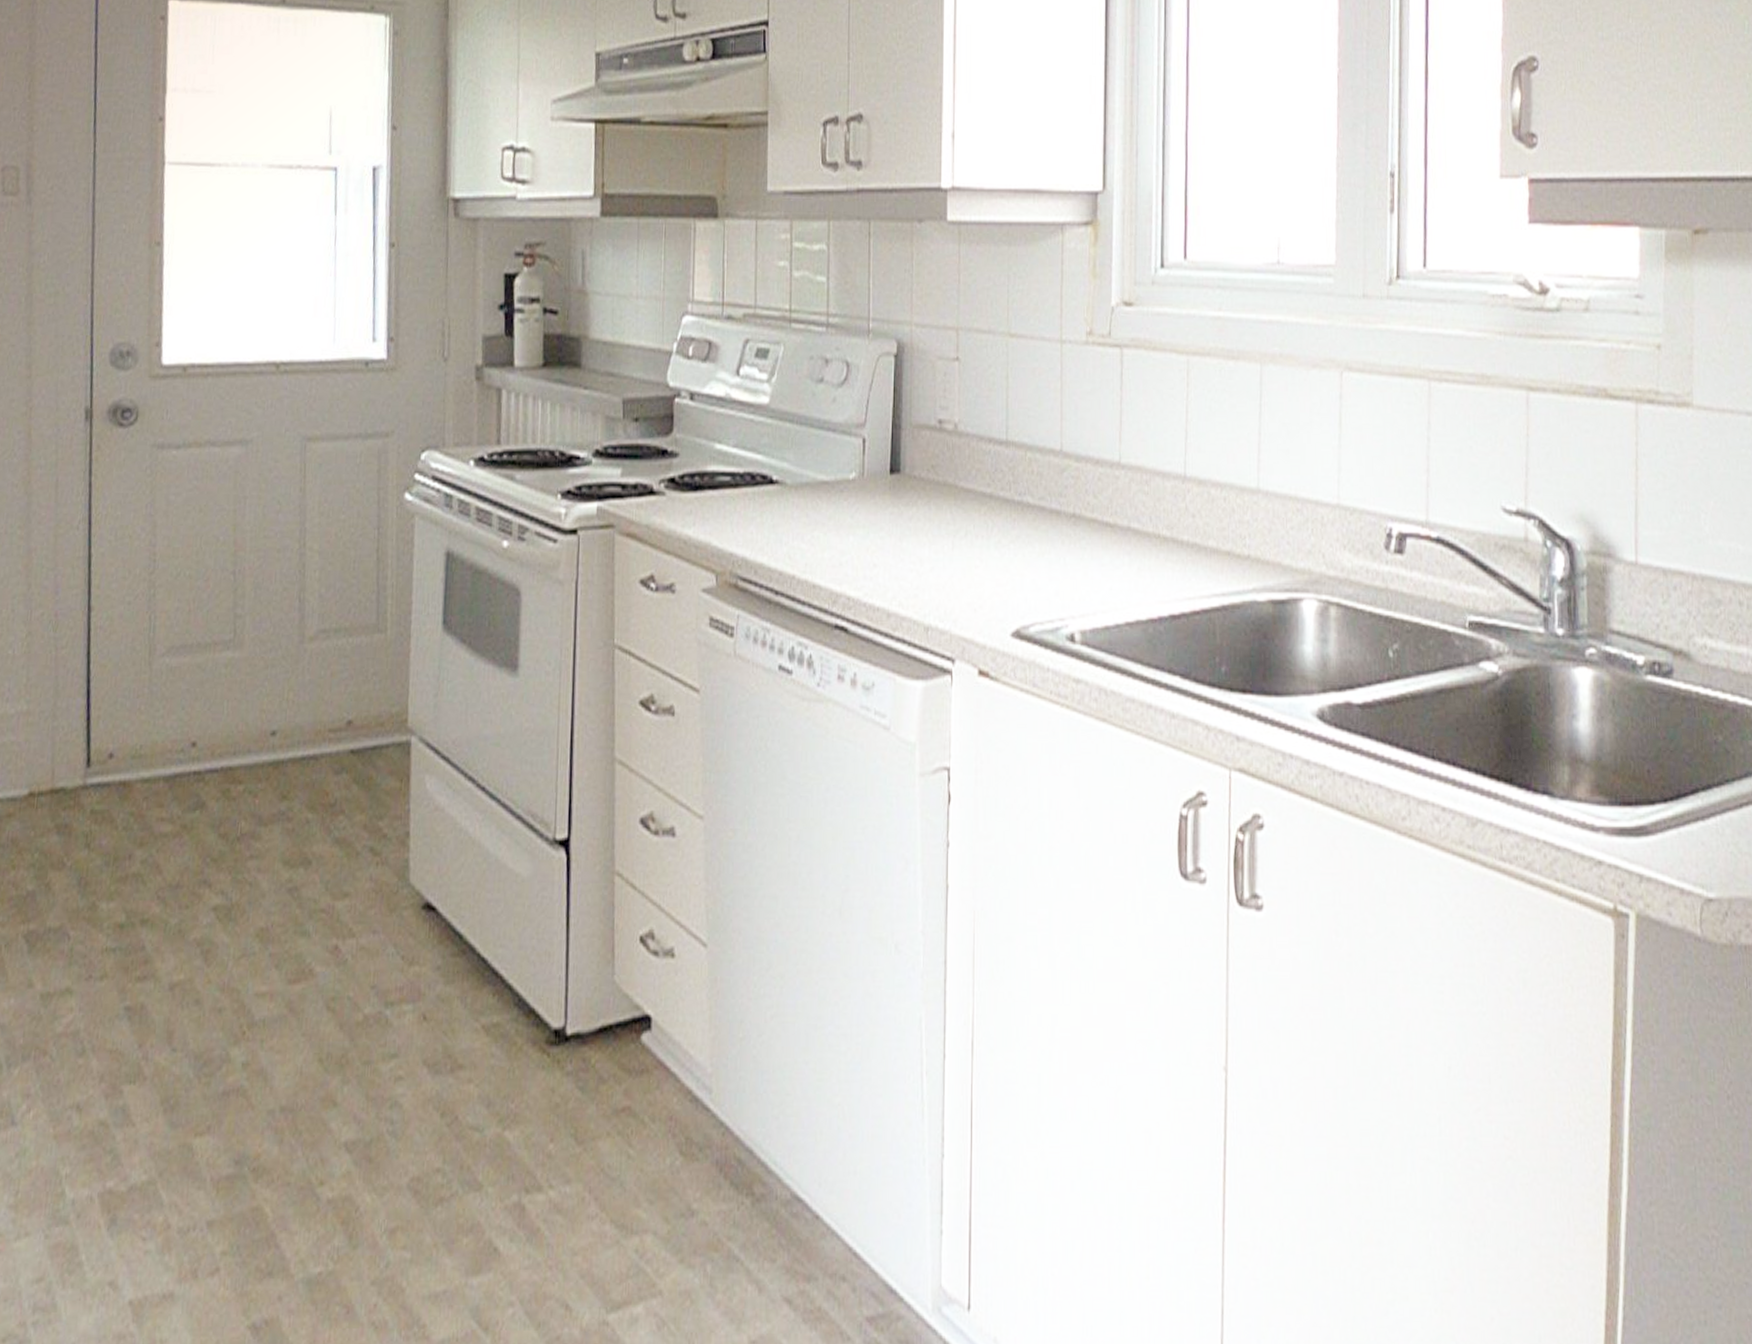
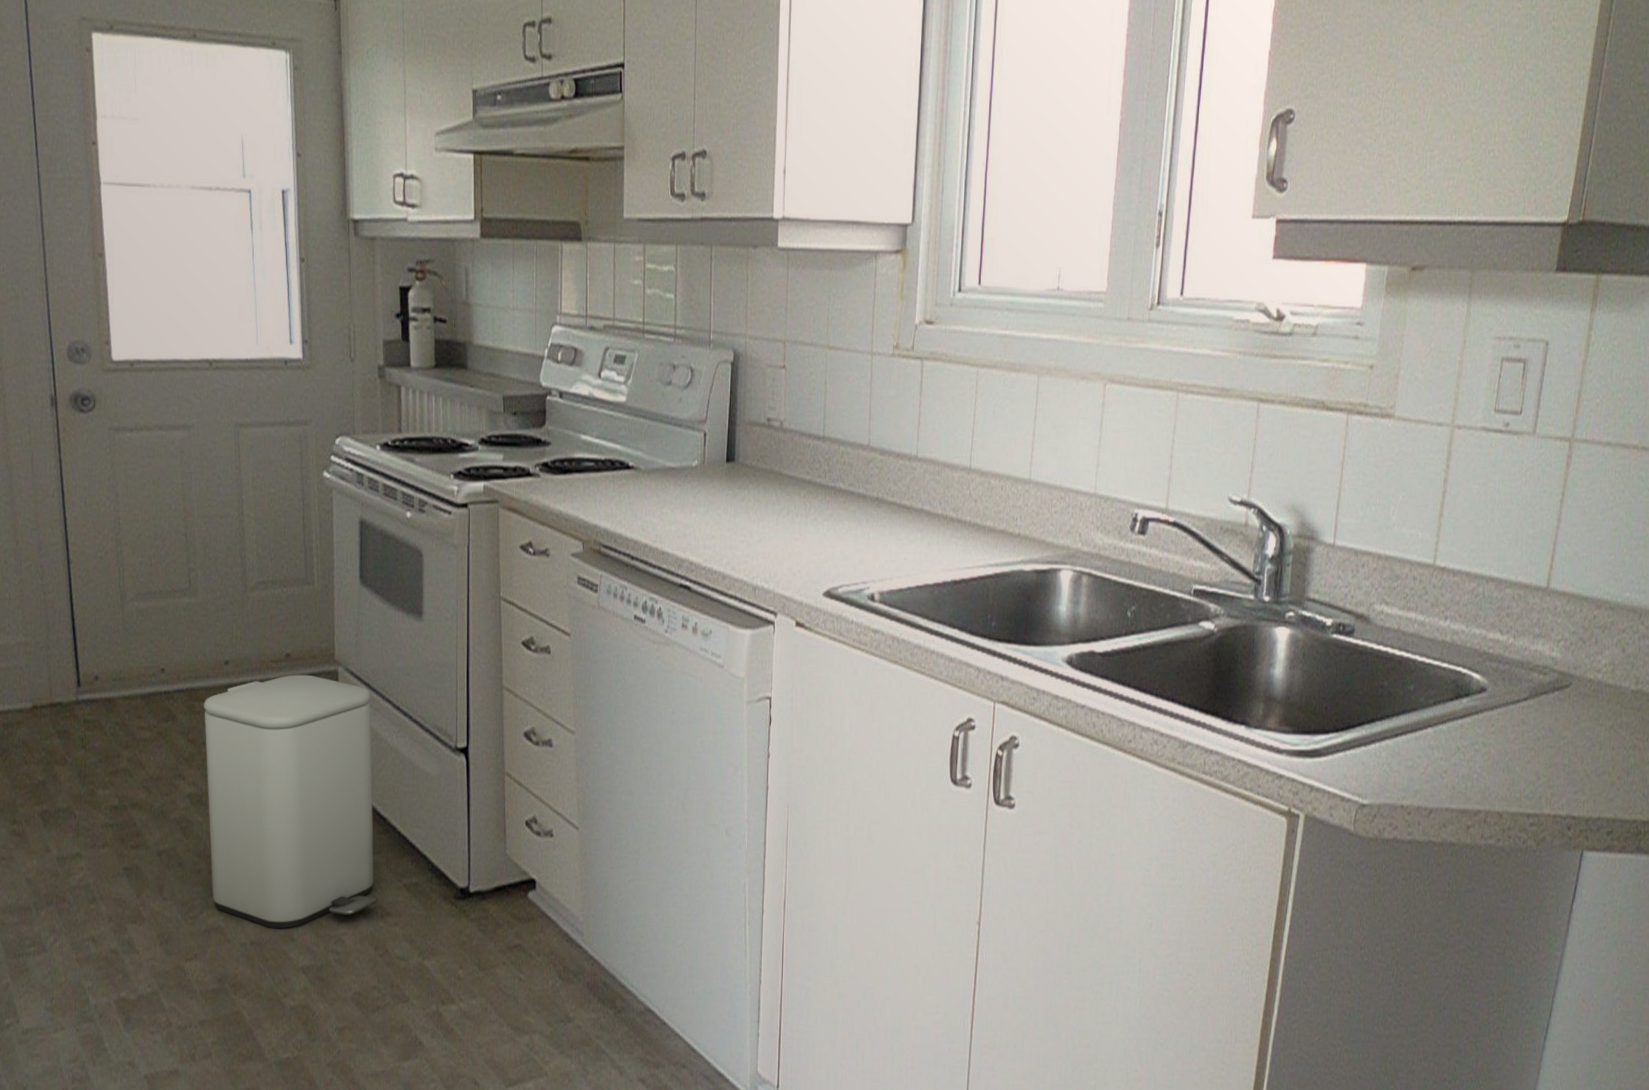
pedal bin: none [235,747,450,1089] -> present [204,674,377,929]

